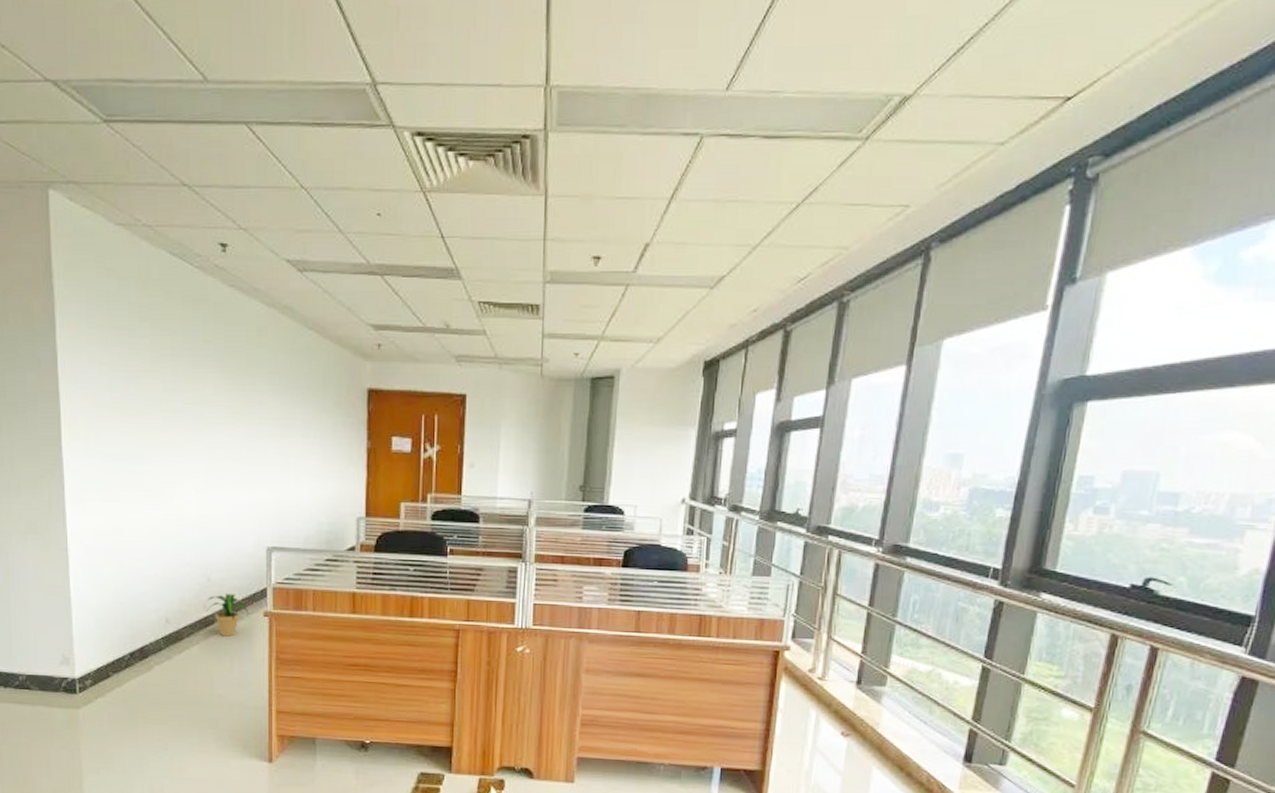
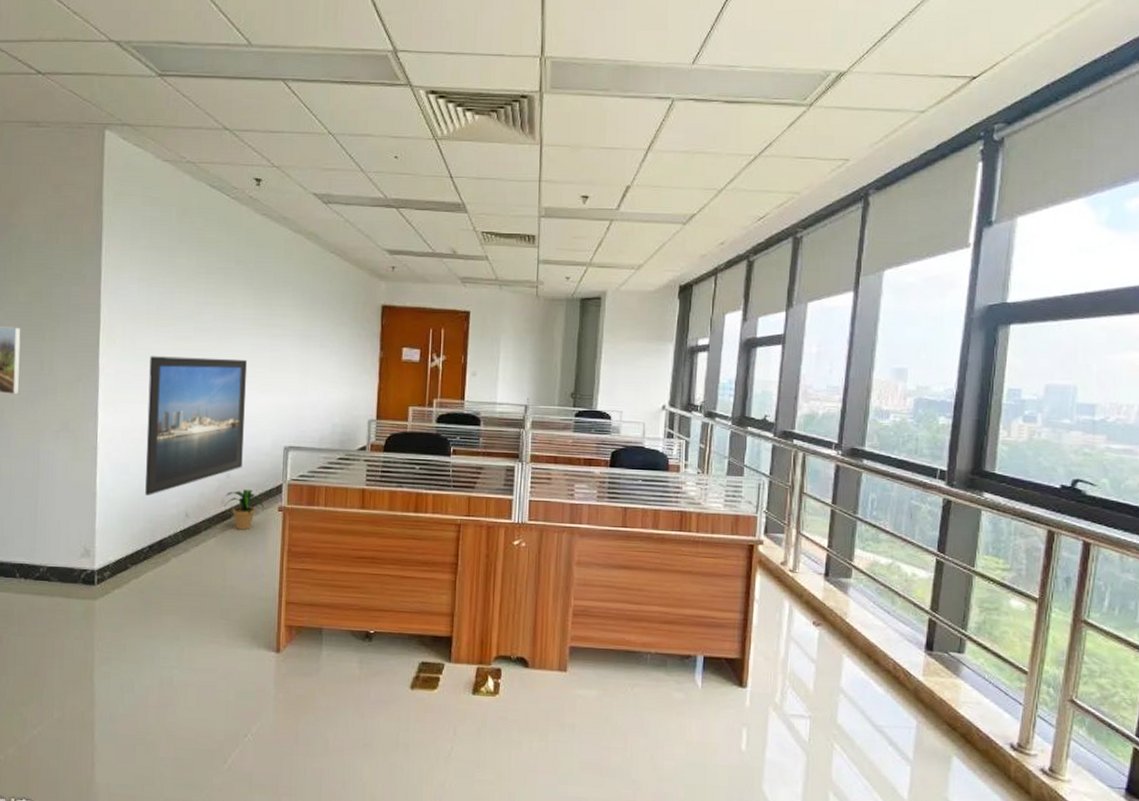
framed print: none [117,449,223,600] -> present [145,356,248,495]

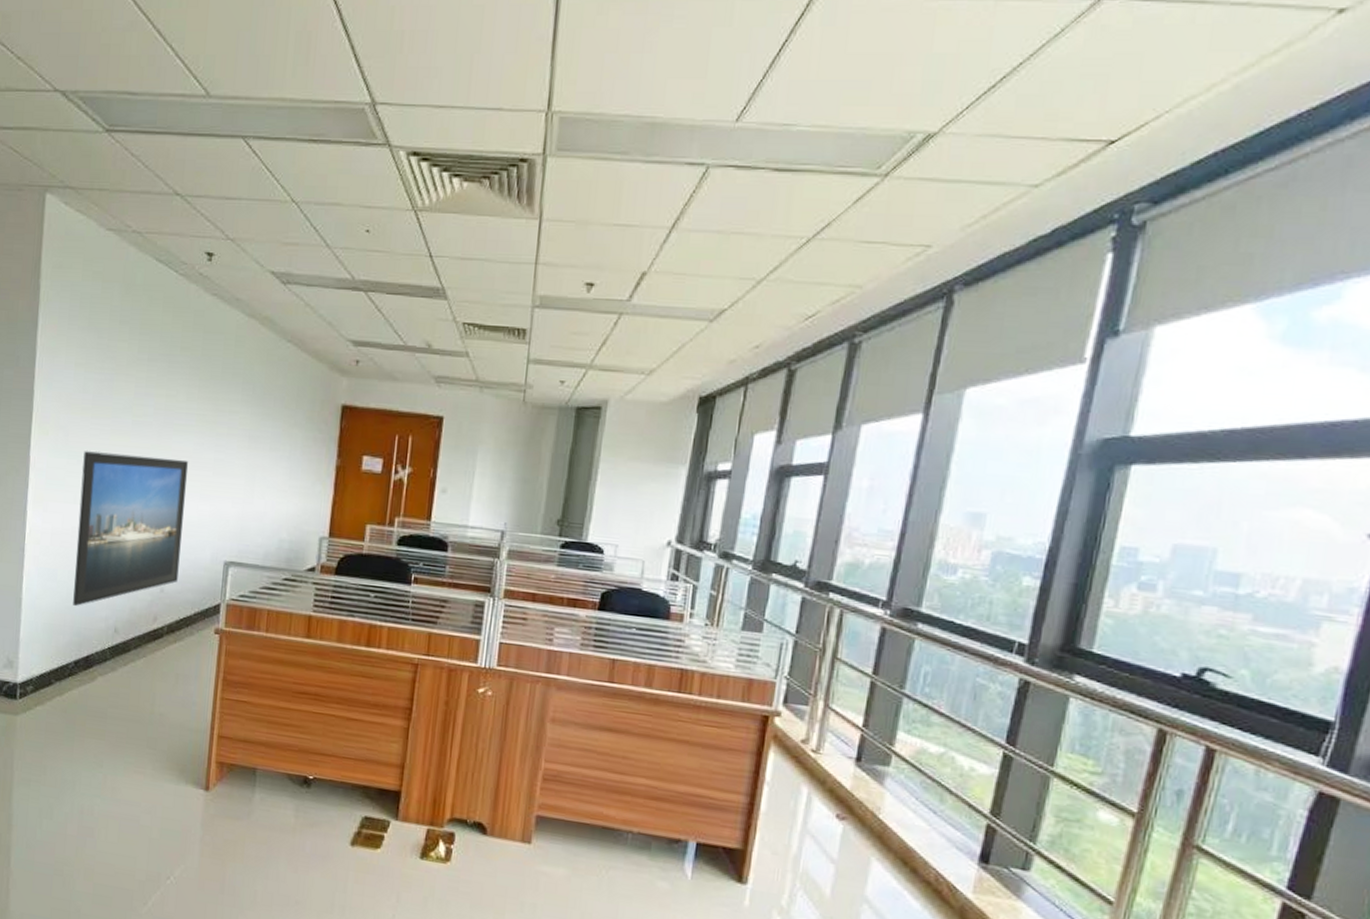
potted plant: present [223,490,265,530] -> none [155,607,200,652]

